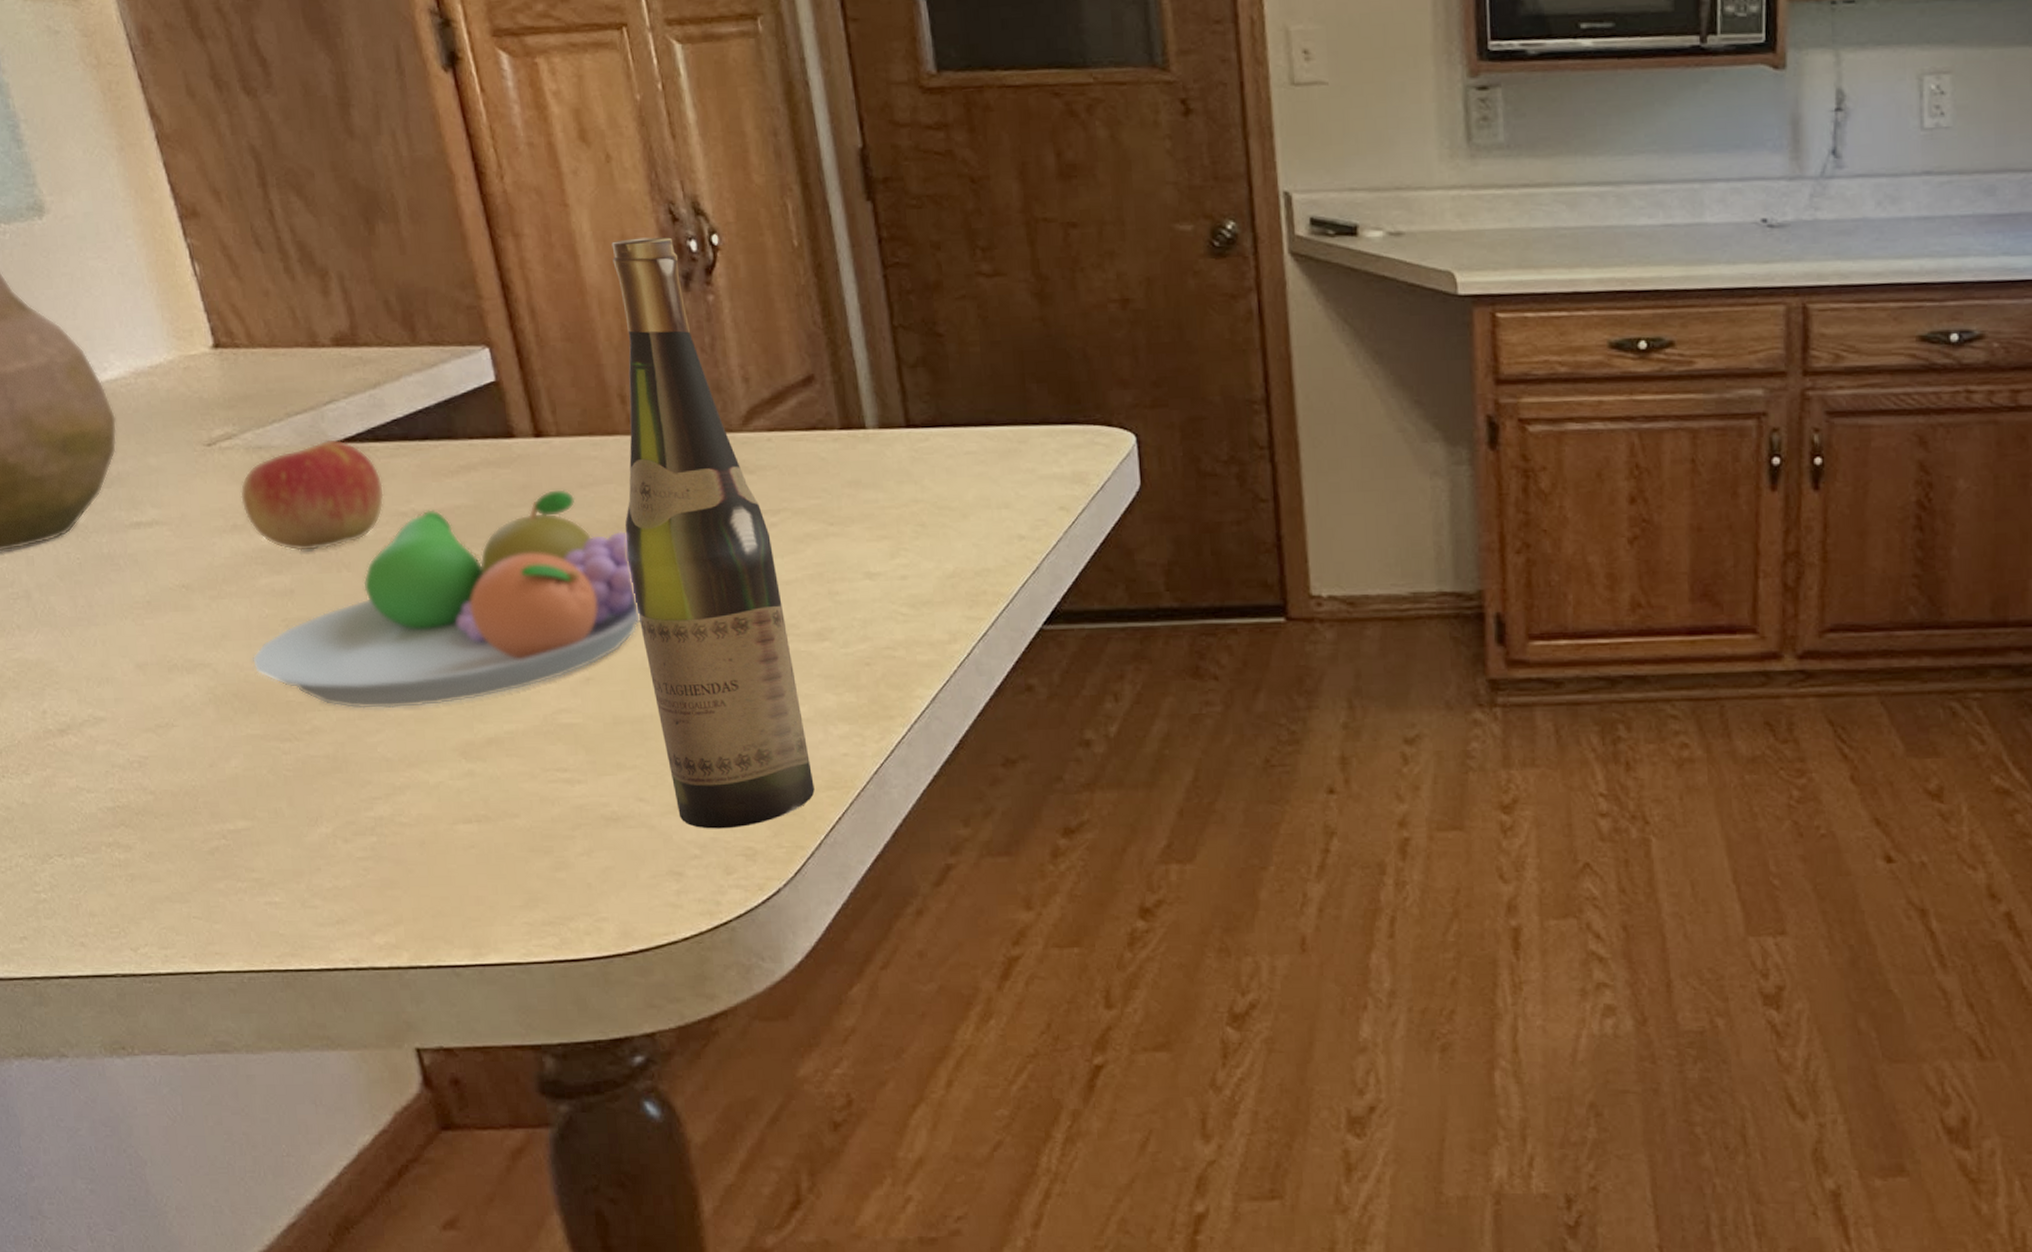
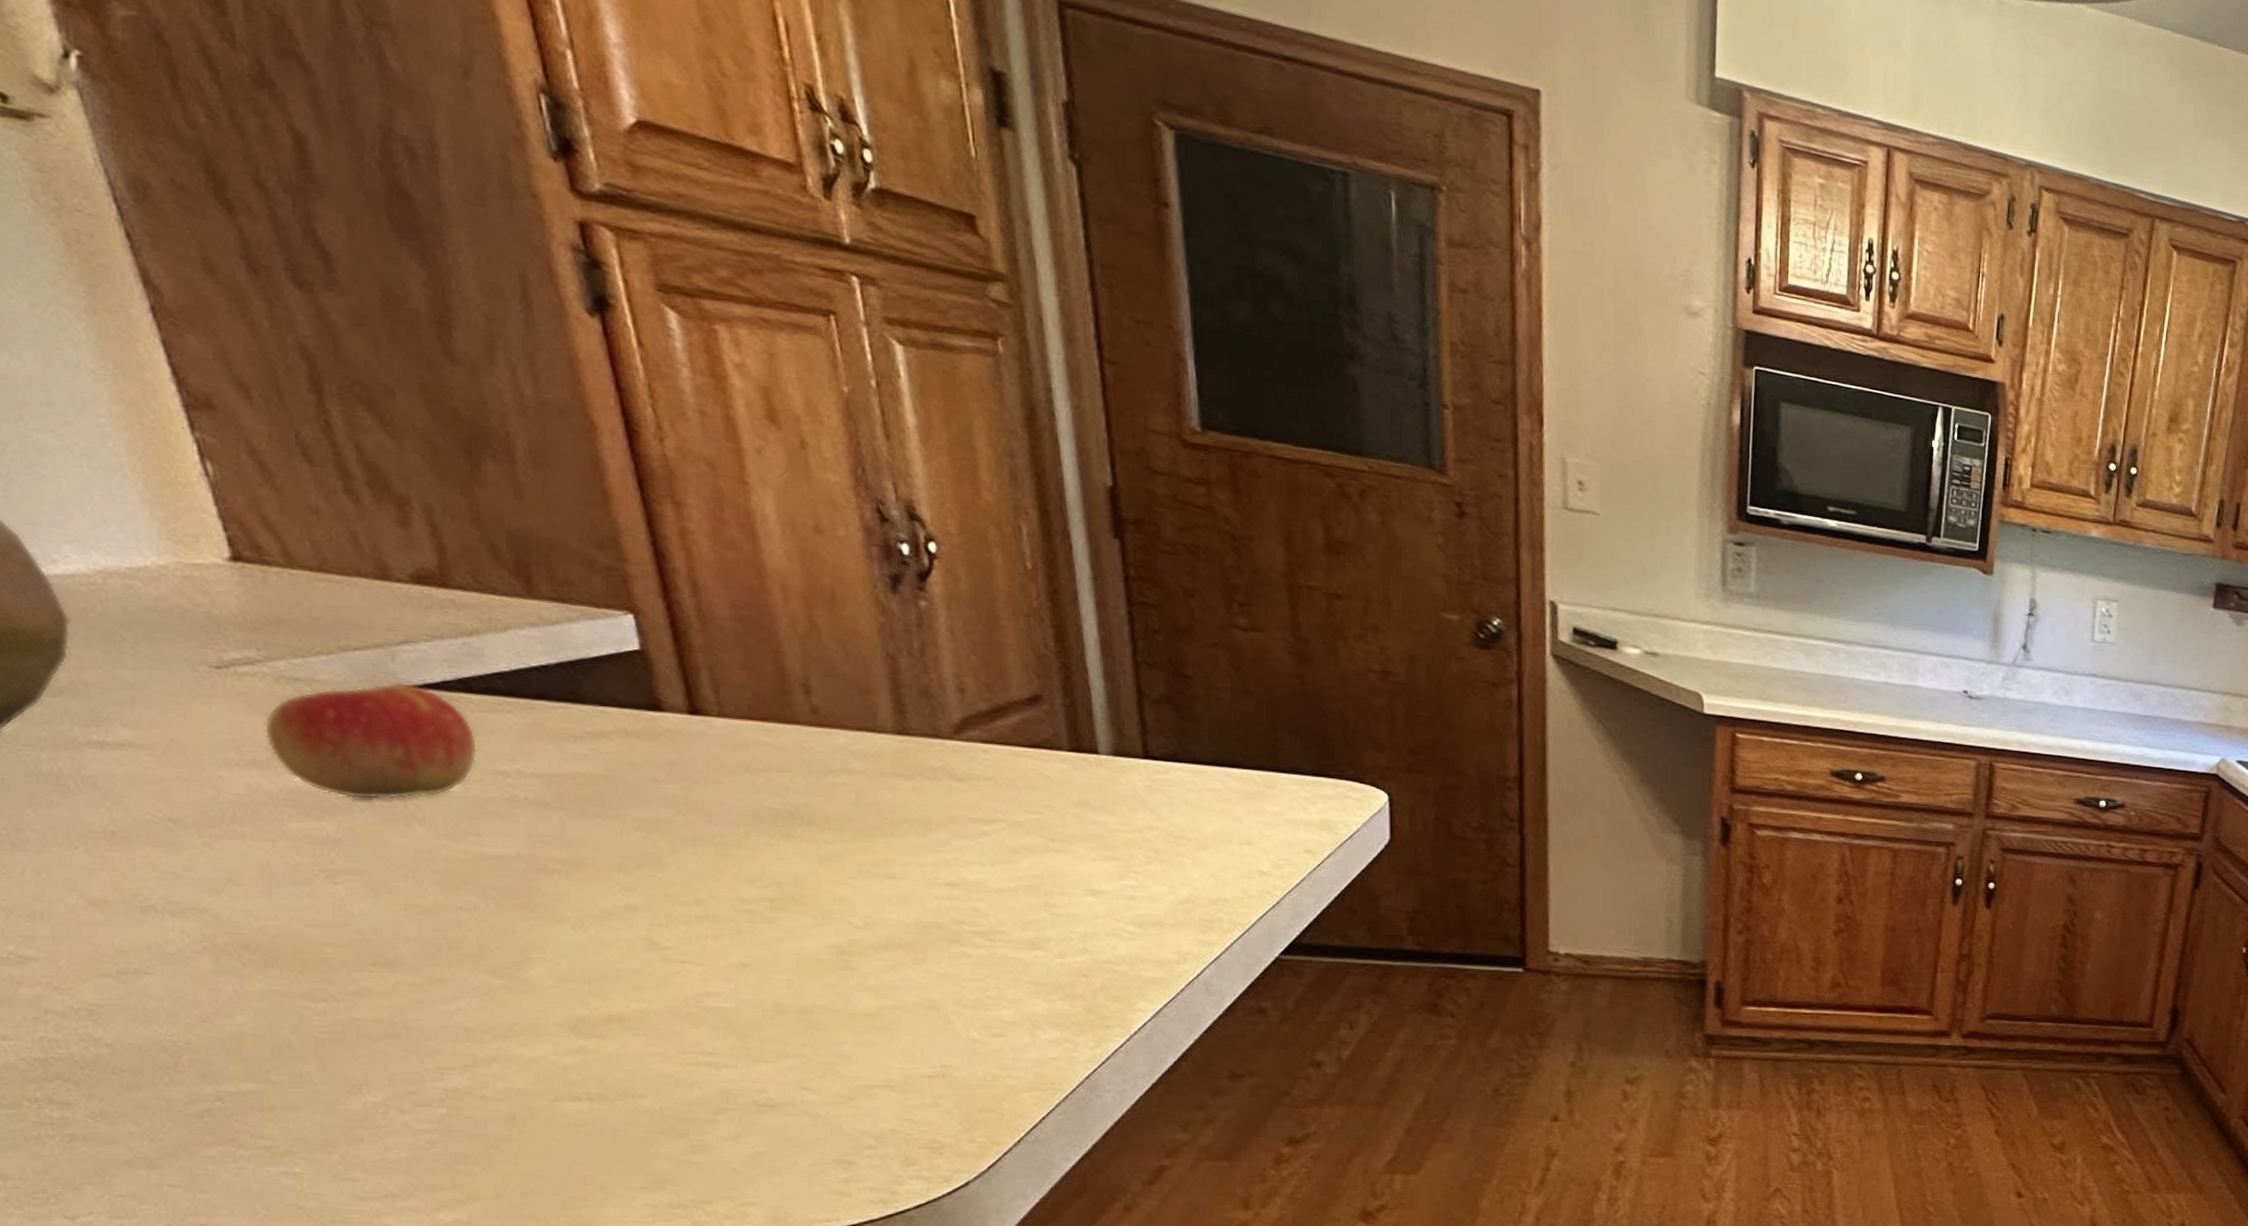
fruit bowl: present [252,488,641,710] -> none [272,769,816,978]
wine bottle: present [611,237,815,829] -> none [801,529,1016,1122]

